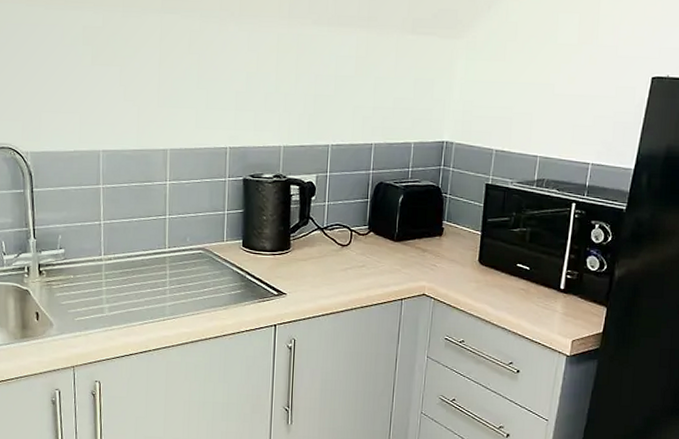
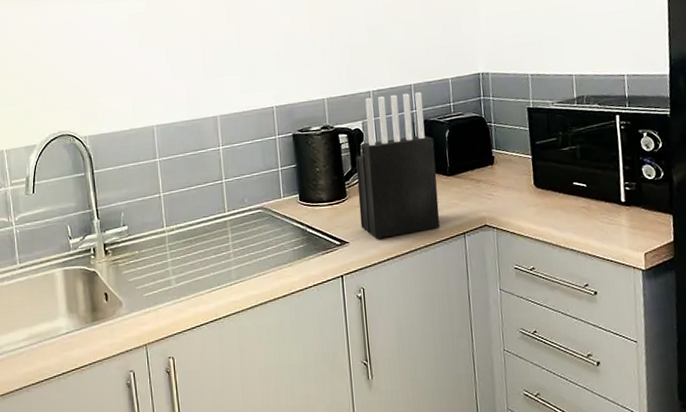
knife block: none [300,151,387,294] -> present [356,92,440,239]

